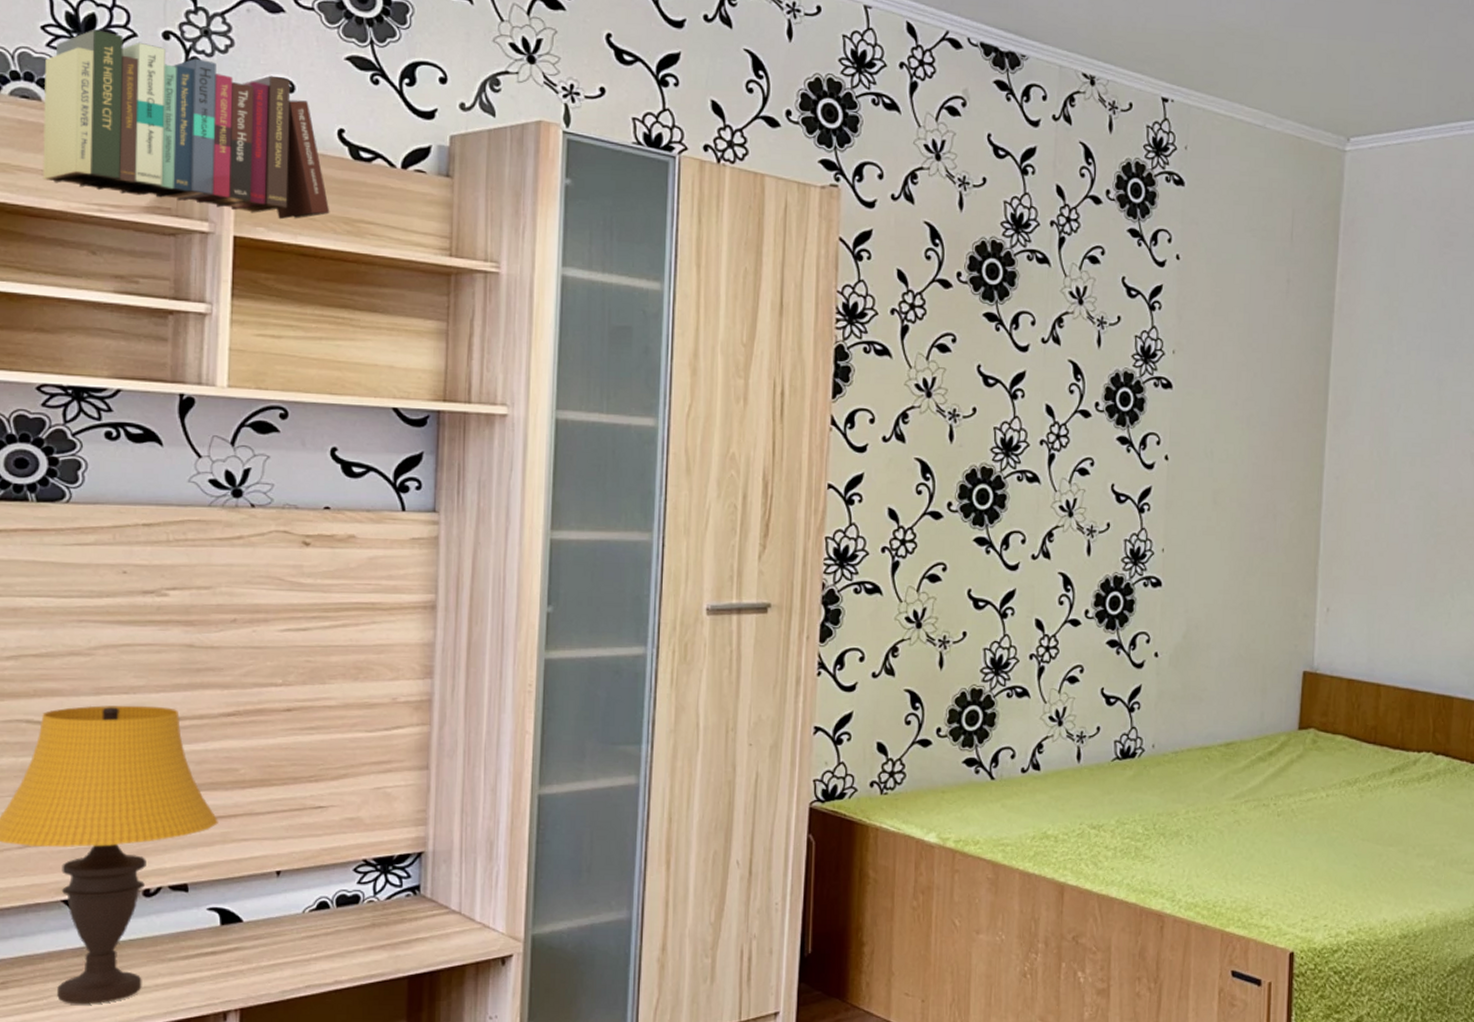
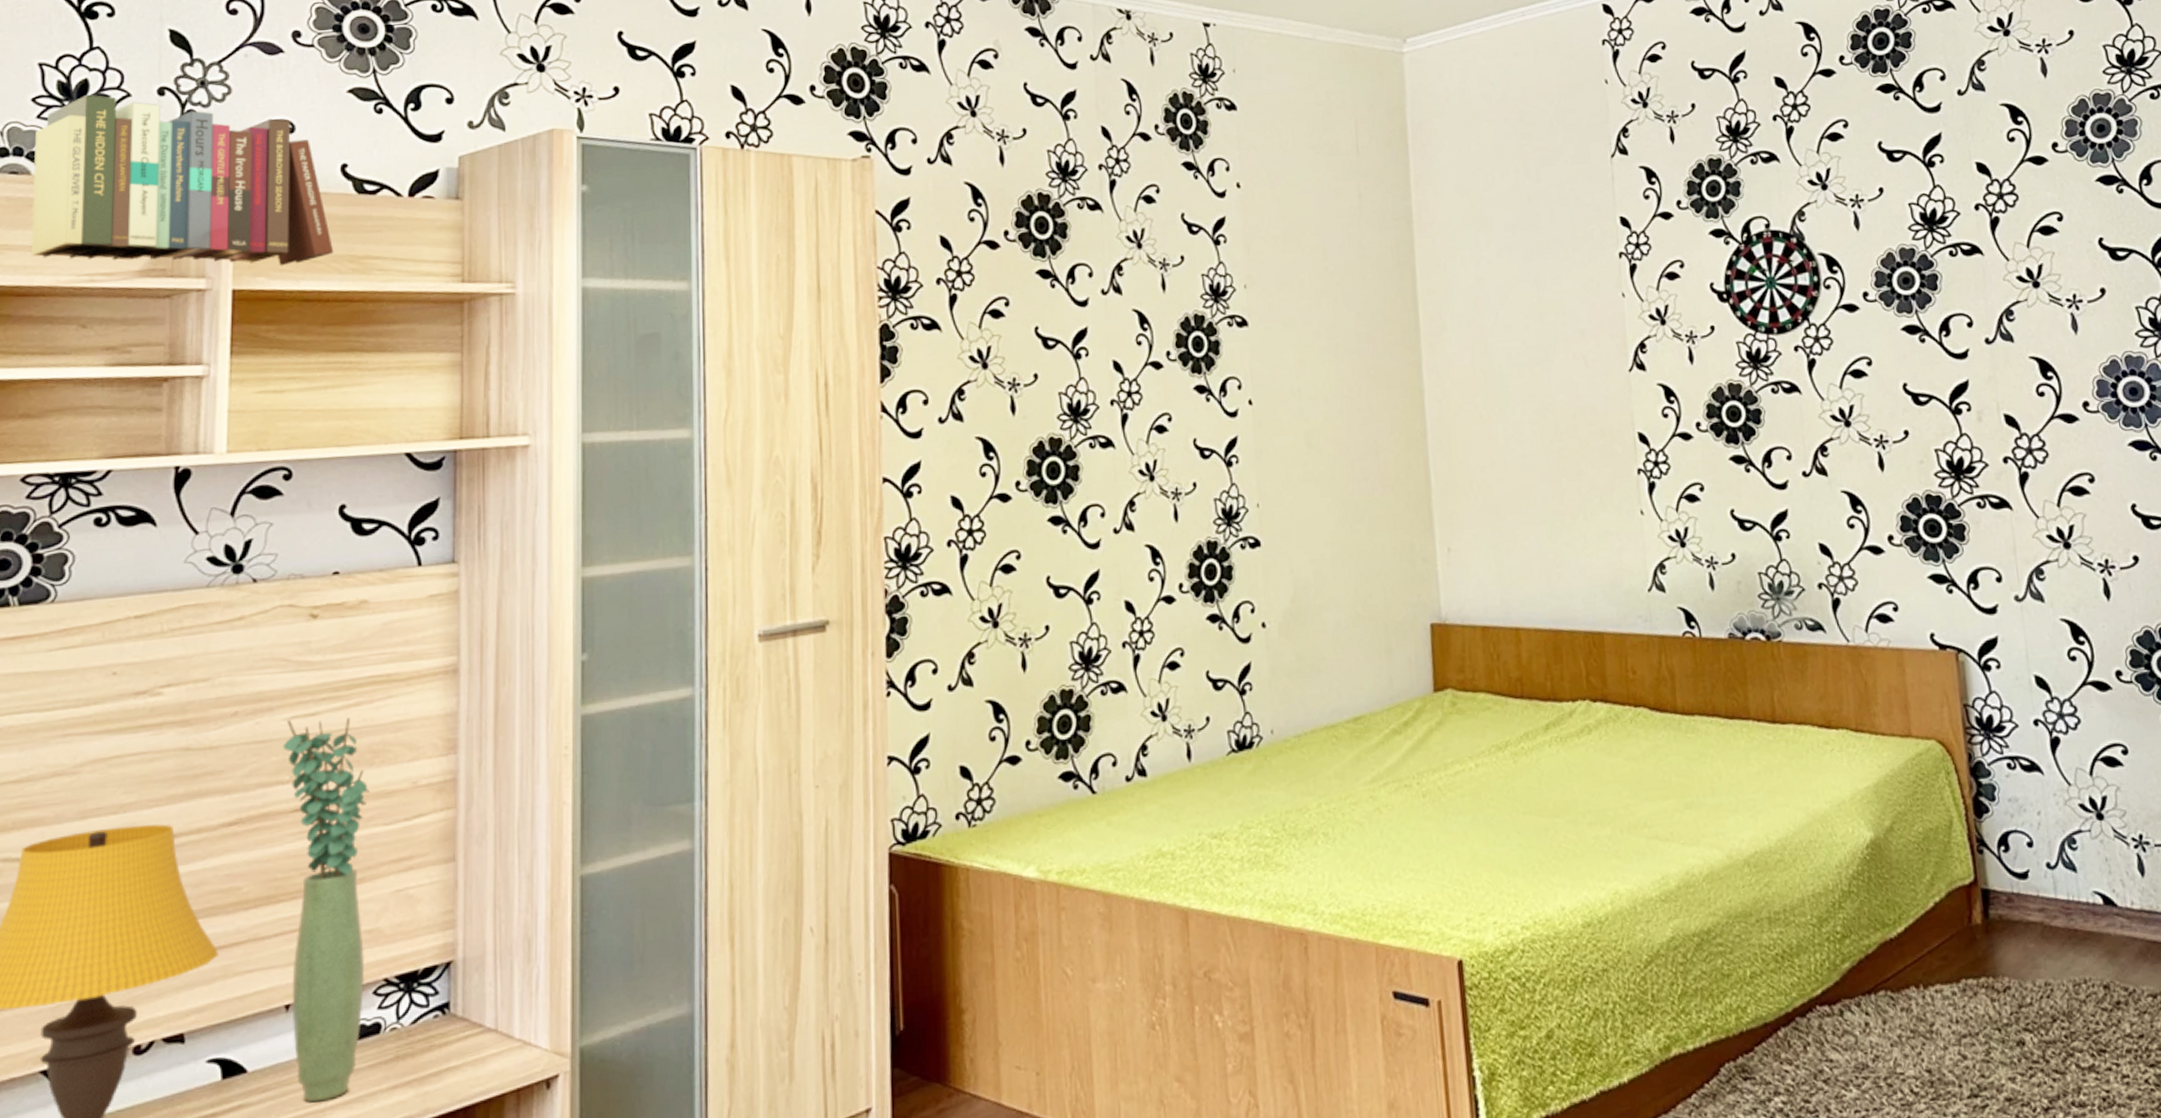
vase: none [277,631,354,953] -> present [283,717,370,1103]

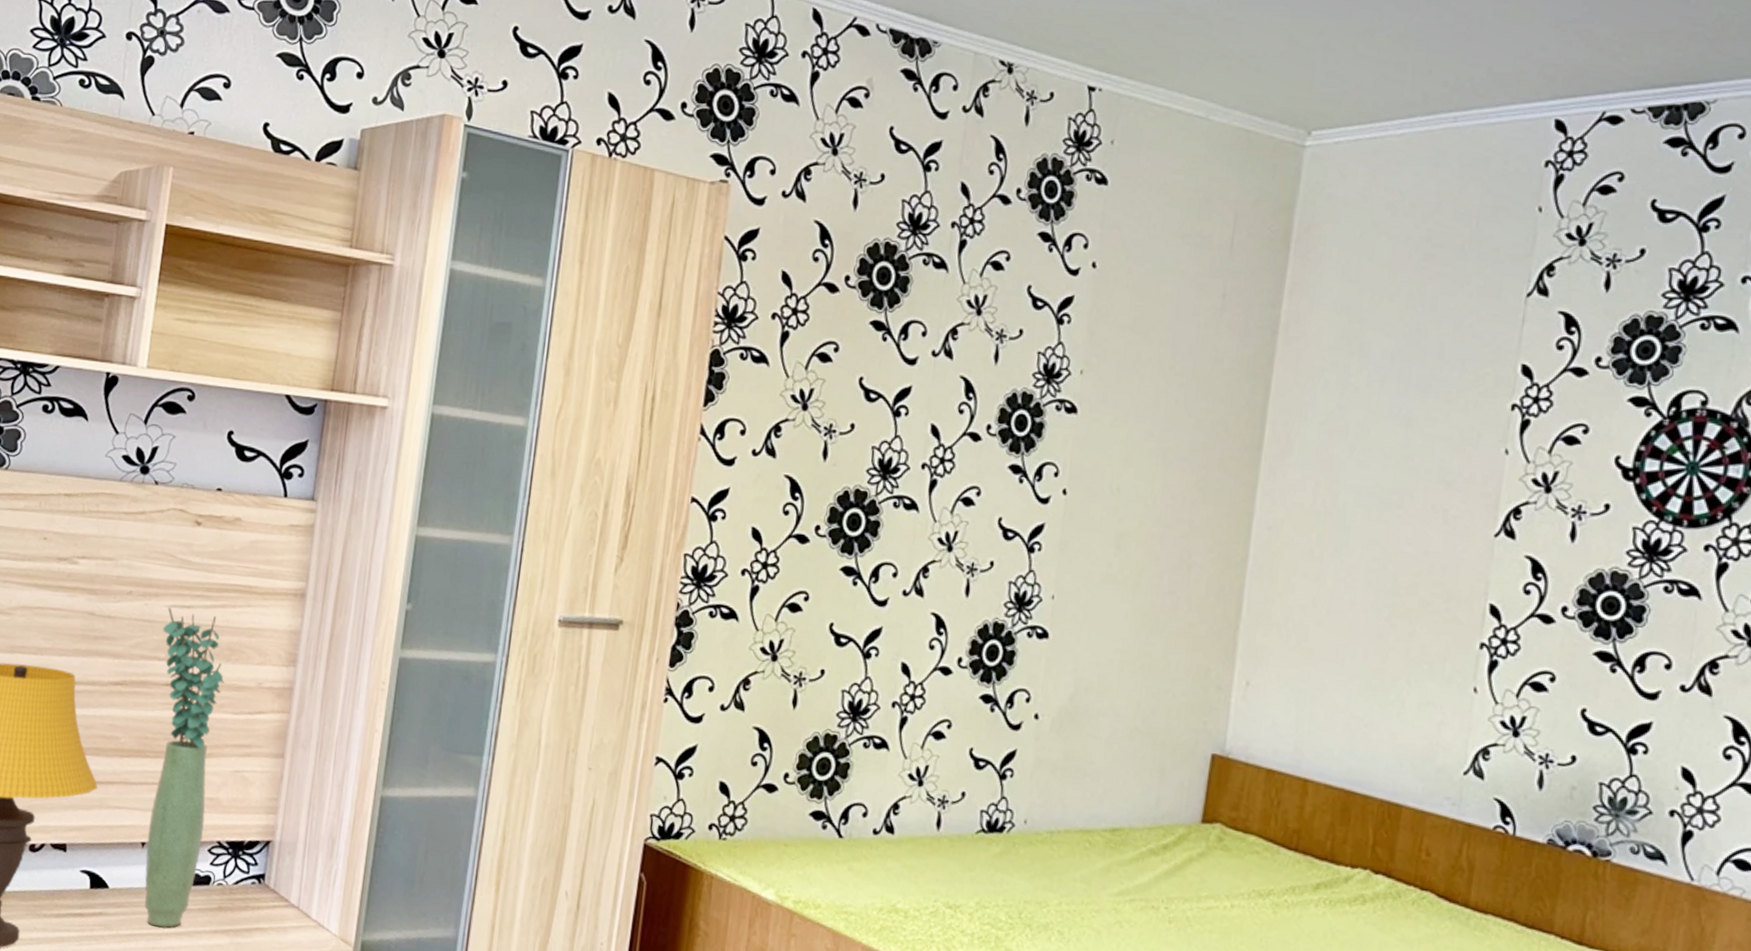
books: present [31,94,334,266] -> none [18,31,250,209]

